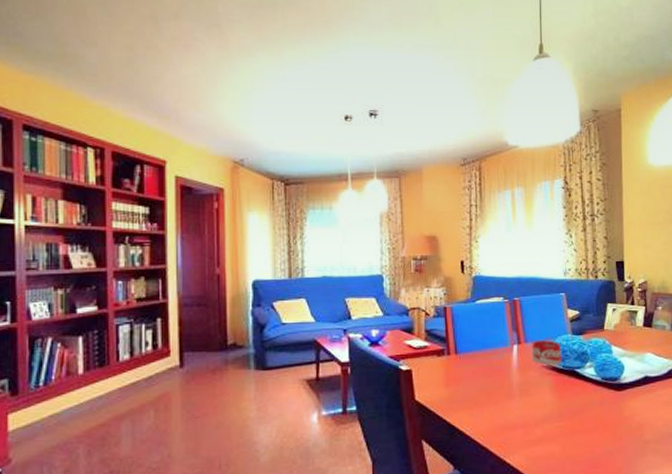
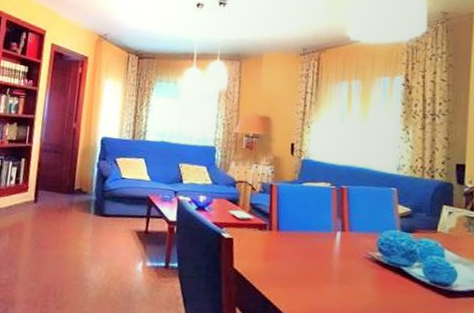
bottle: present [531,340,562,365] -> none [355,231,388,259]

